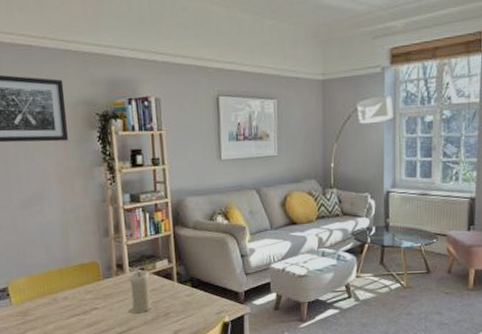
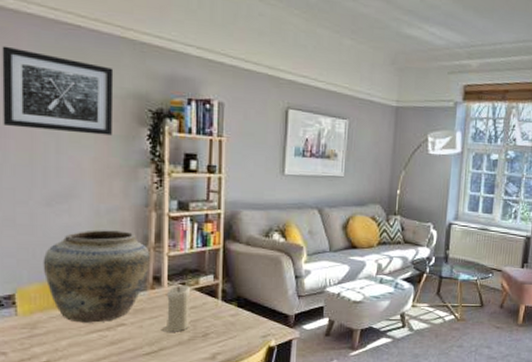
vase: none [26,225,113,309] -> present [43,230,151,323]

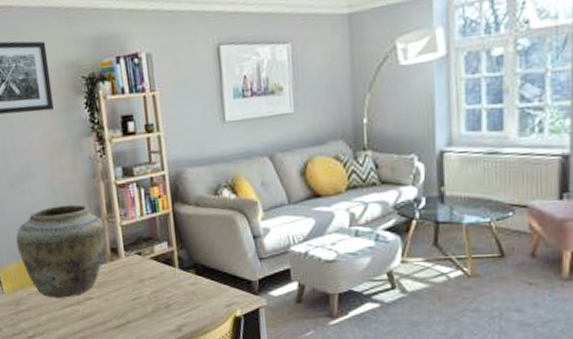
candle: present [161,284,190,332] -> none [124,254,151,304]

